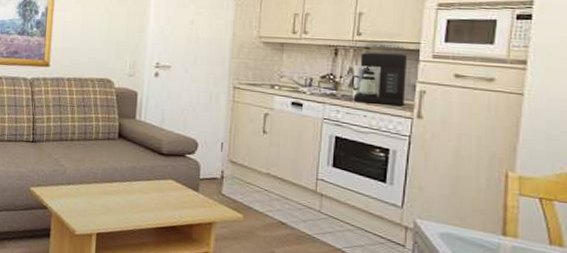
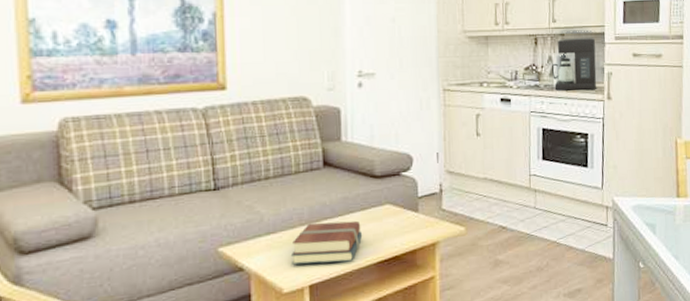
books: none [84,182,146,222] -> present [290,220,363,265]

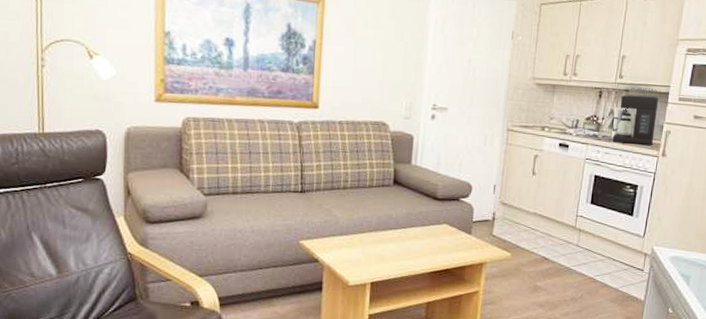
books: present [290,220,363,265] -> none [358,231,421,268]

